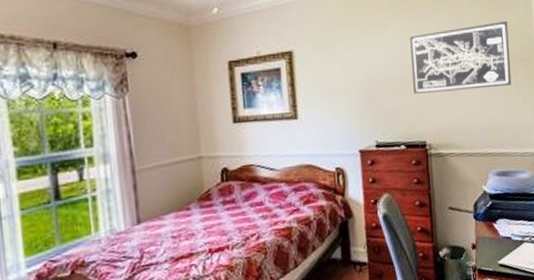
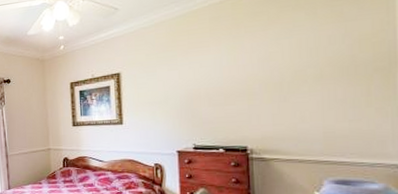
wall art: present [409,21,512,94] -> none [232,30,361,104]

